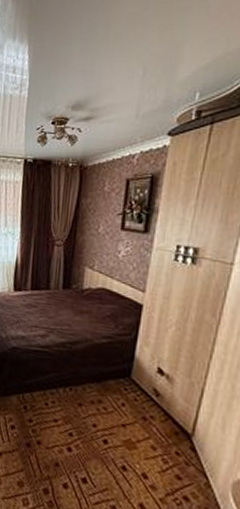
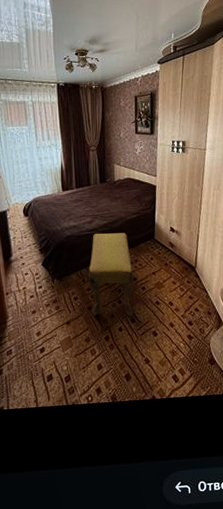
footstool: none [31,352,93,475] -> present [88,233,133,318]

